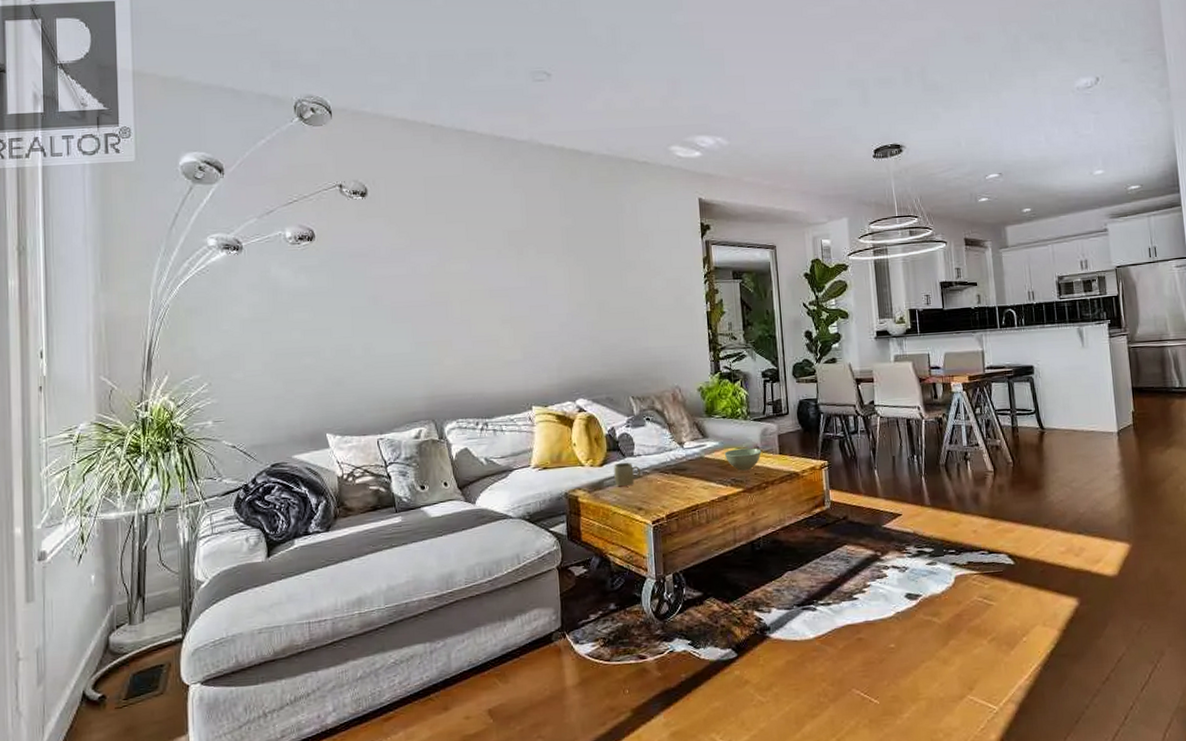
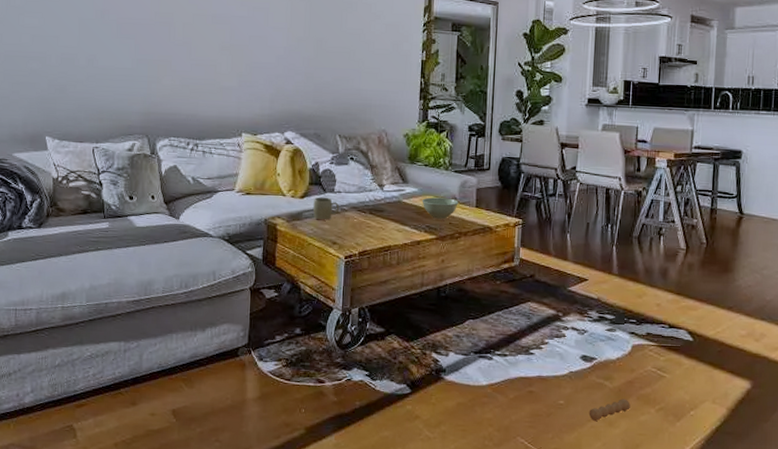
dog toy: none [921,633,962,661] -> present [588,399,631,421]

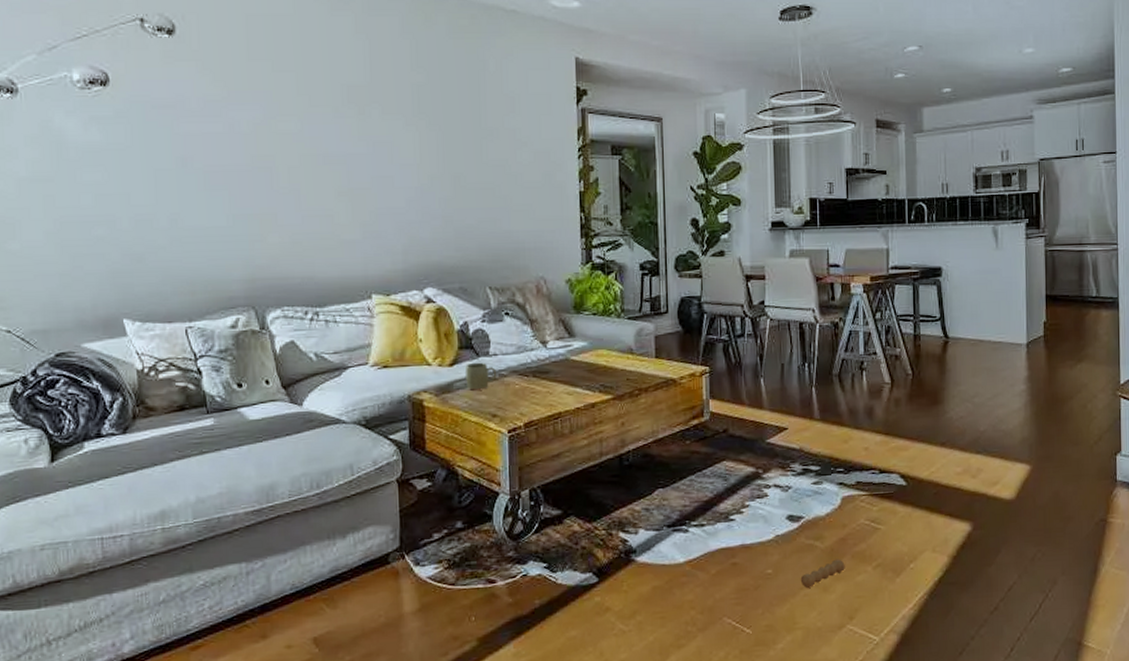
bowl: present [422,197,459,220] -> none [593,350,635,377]

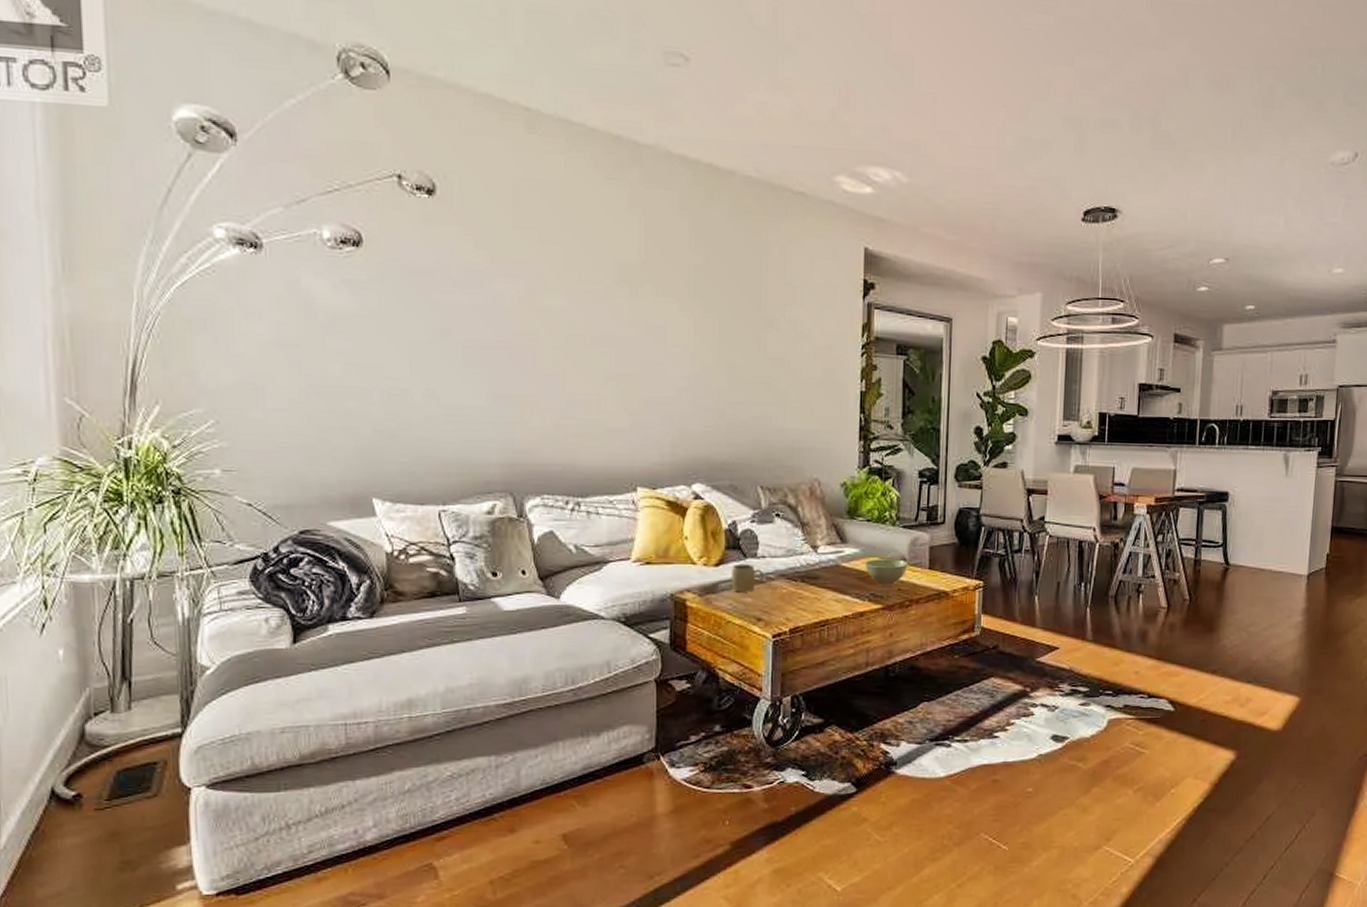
bowl: none [593,350,635,377] -> present [864,559,908,586]
dog toy: present [800,559,845,588] -> none [1060,781,1106,808]

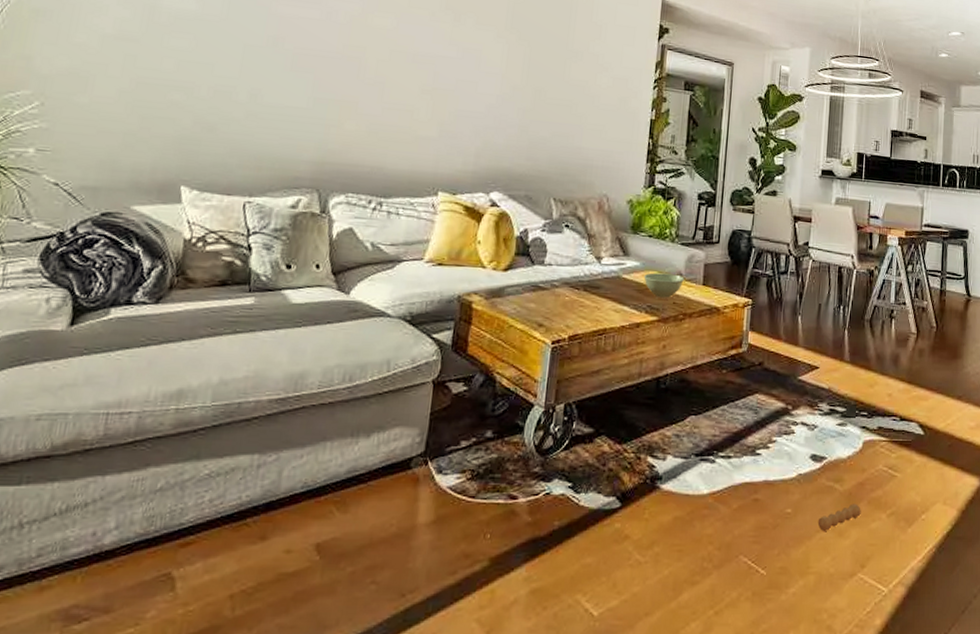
mug: present [732,563,764,592] -> none [517,270,549,298]
dog toy: none [1060,781,1106,808] -> present [817,503,861,531]

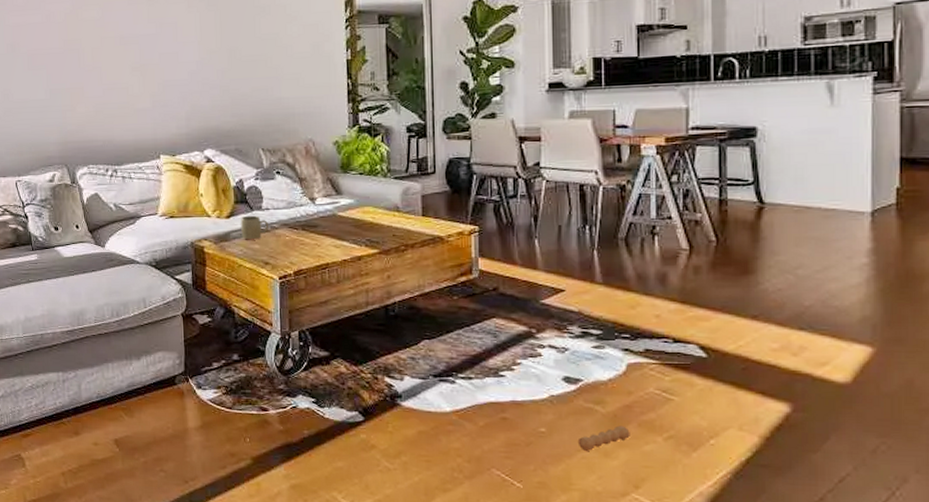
mug: none [517,270,549,298] -> present [241,215,269,240]
bowl: present [644,272,684,300] -> none [359,208,402,233]

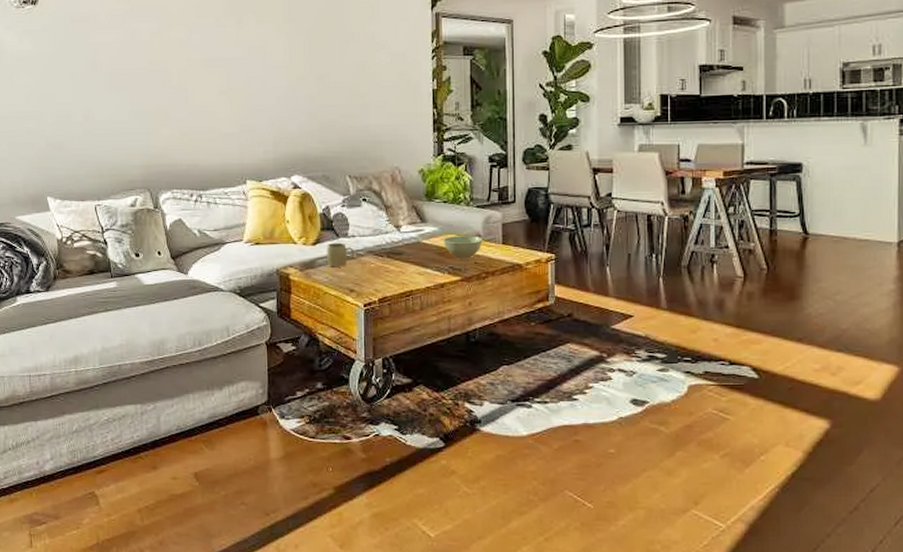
bowl: none [359,208,402,233] -> present [443,236,483,260]
dog toy: present [577,425,630,451] -> none [643,445,691,470]

